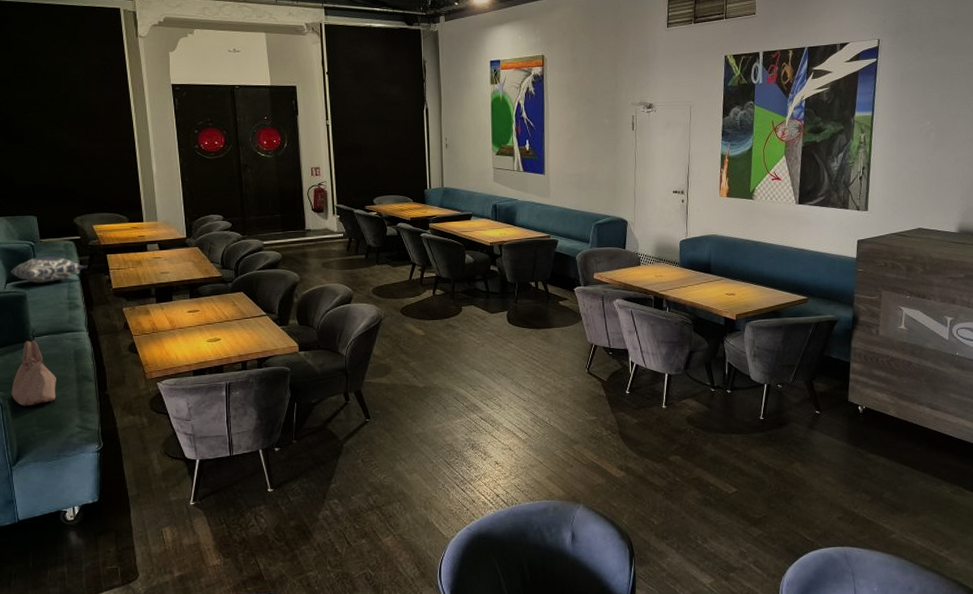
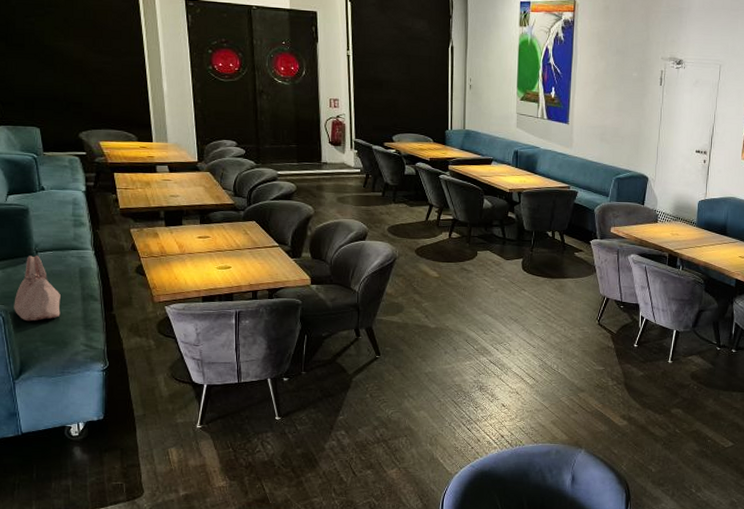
cushion: present [9,256,84,283] -> none [11,170,90,198]

